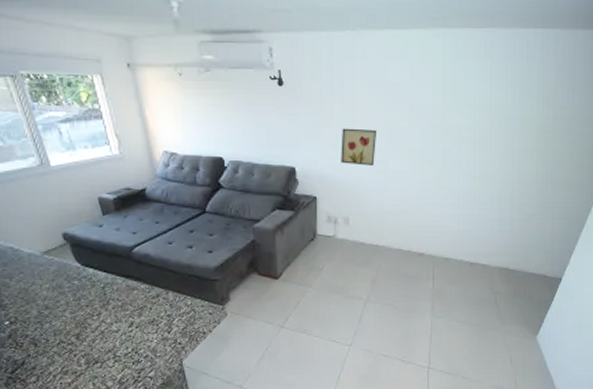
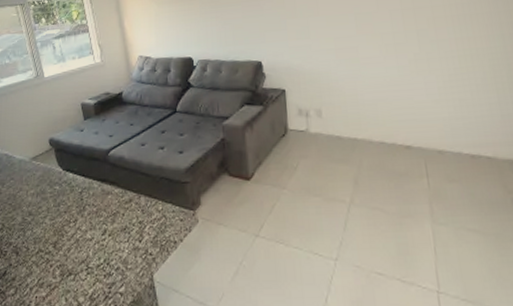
wall art: present [341,128,377,166] -> none [306,17,344,54]

